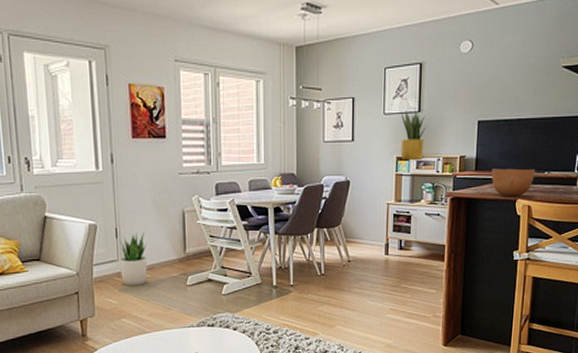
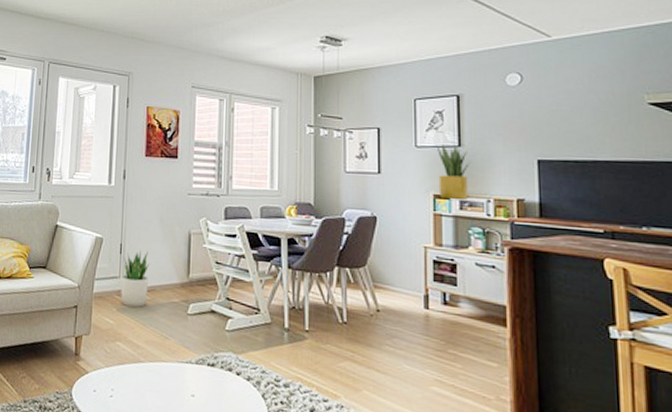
bowl: present [491,168,535,197] -> none [563,217,628,256]

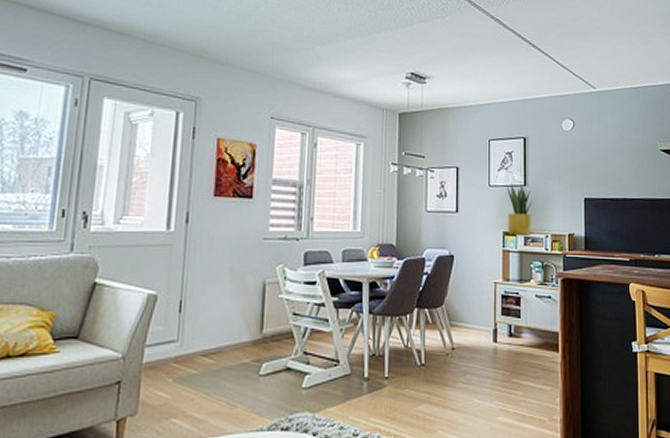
planter: present [120,250,149,308] -> none [178,307,215,374]

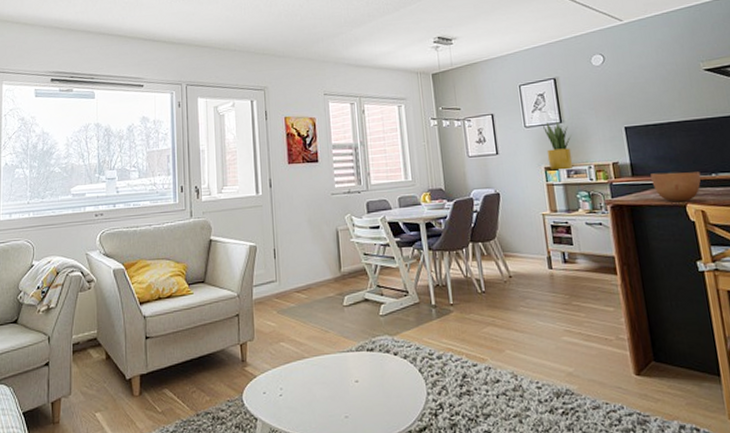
bowl: none [602,249,646,281] -> present [650,171,701,202]

